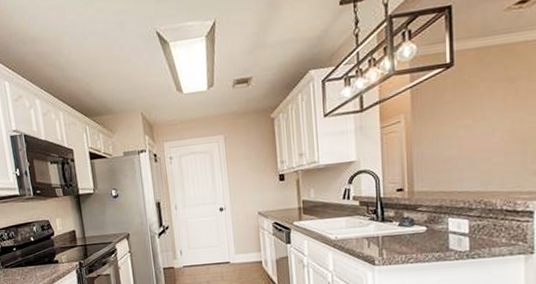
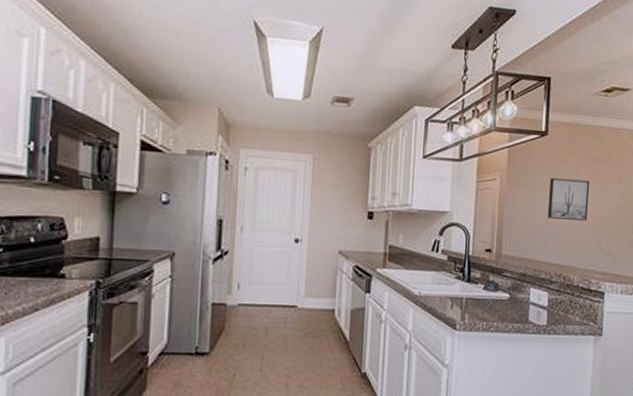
wall art: none [461,102,508,149] -> present [548,177,590,221]

